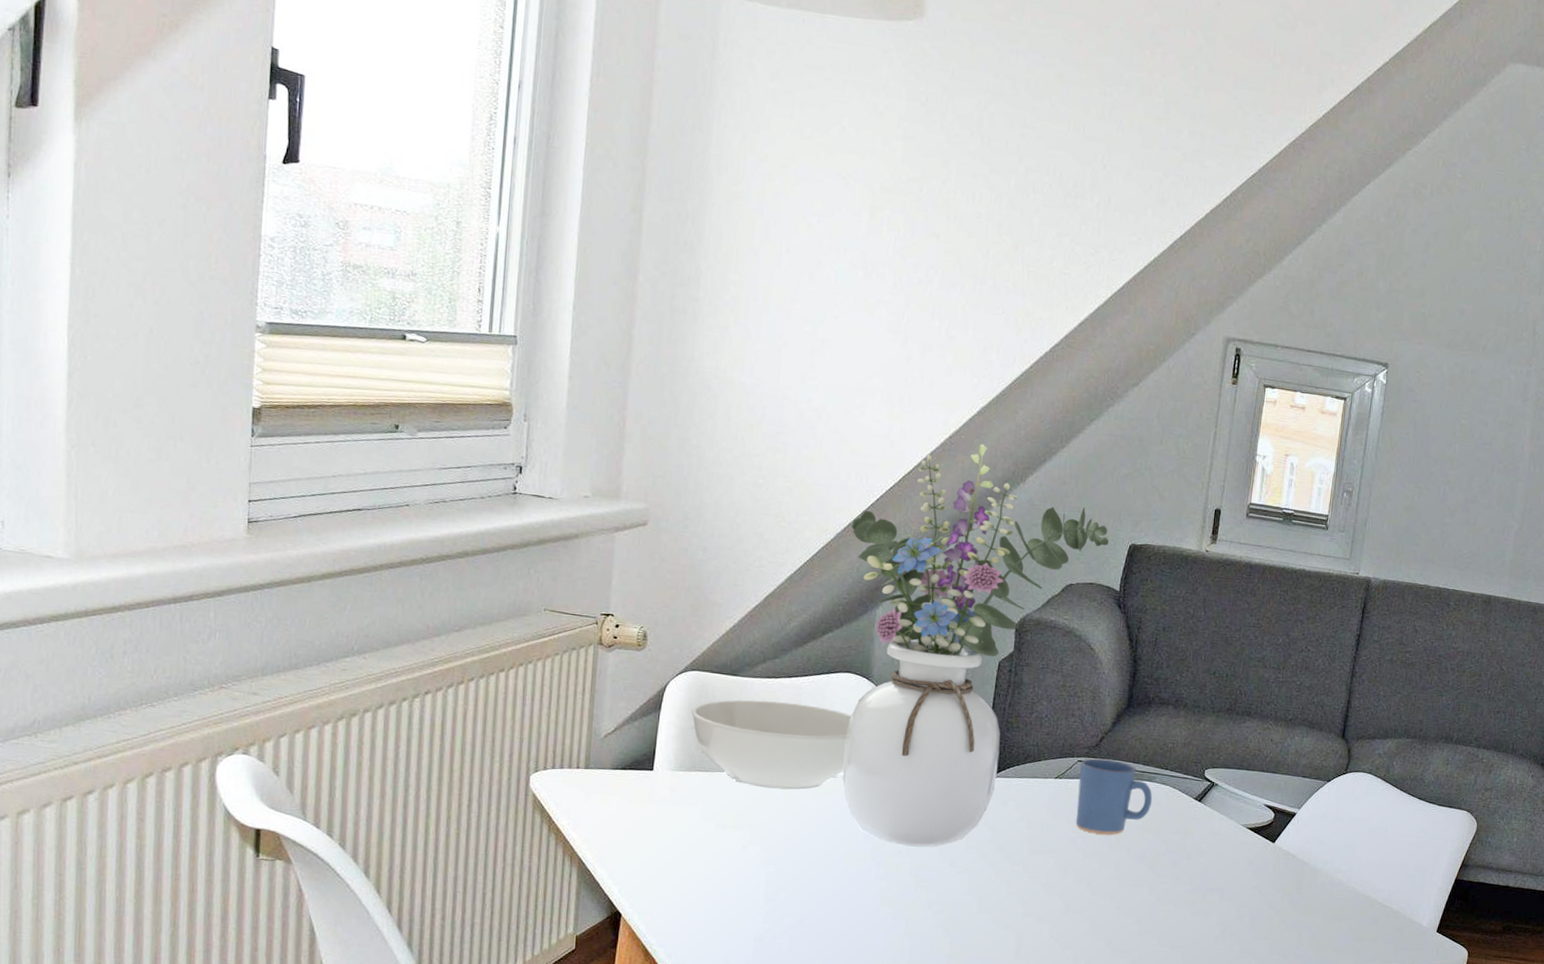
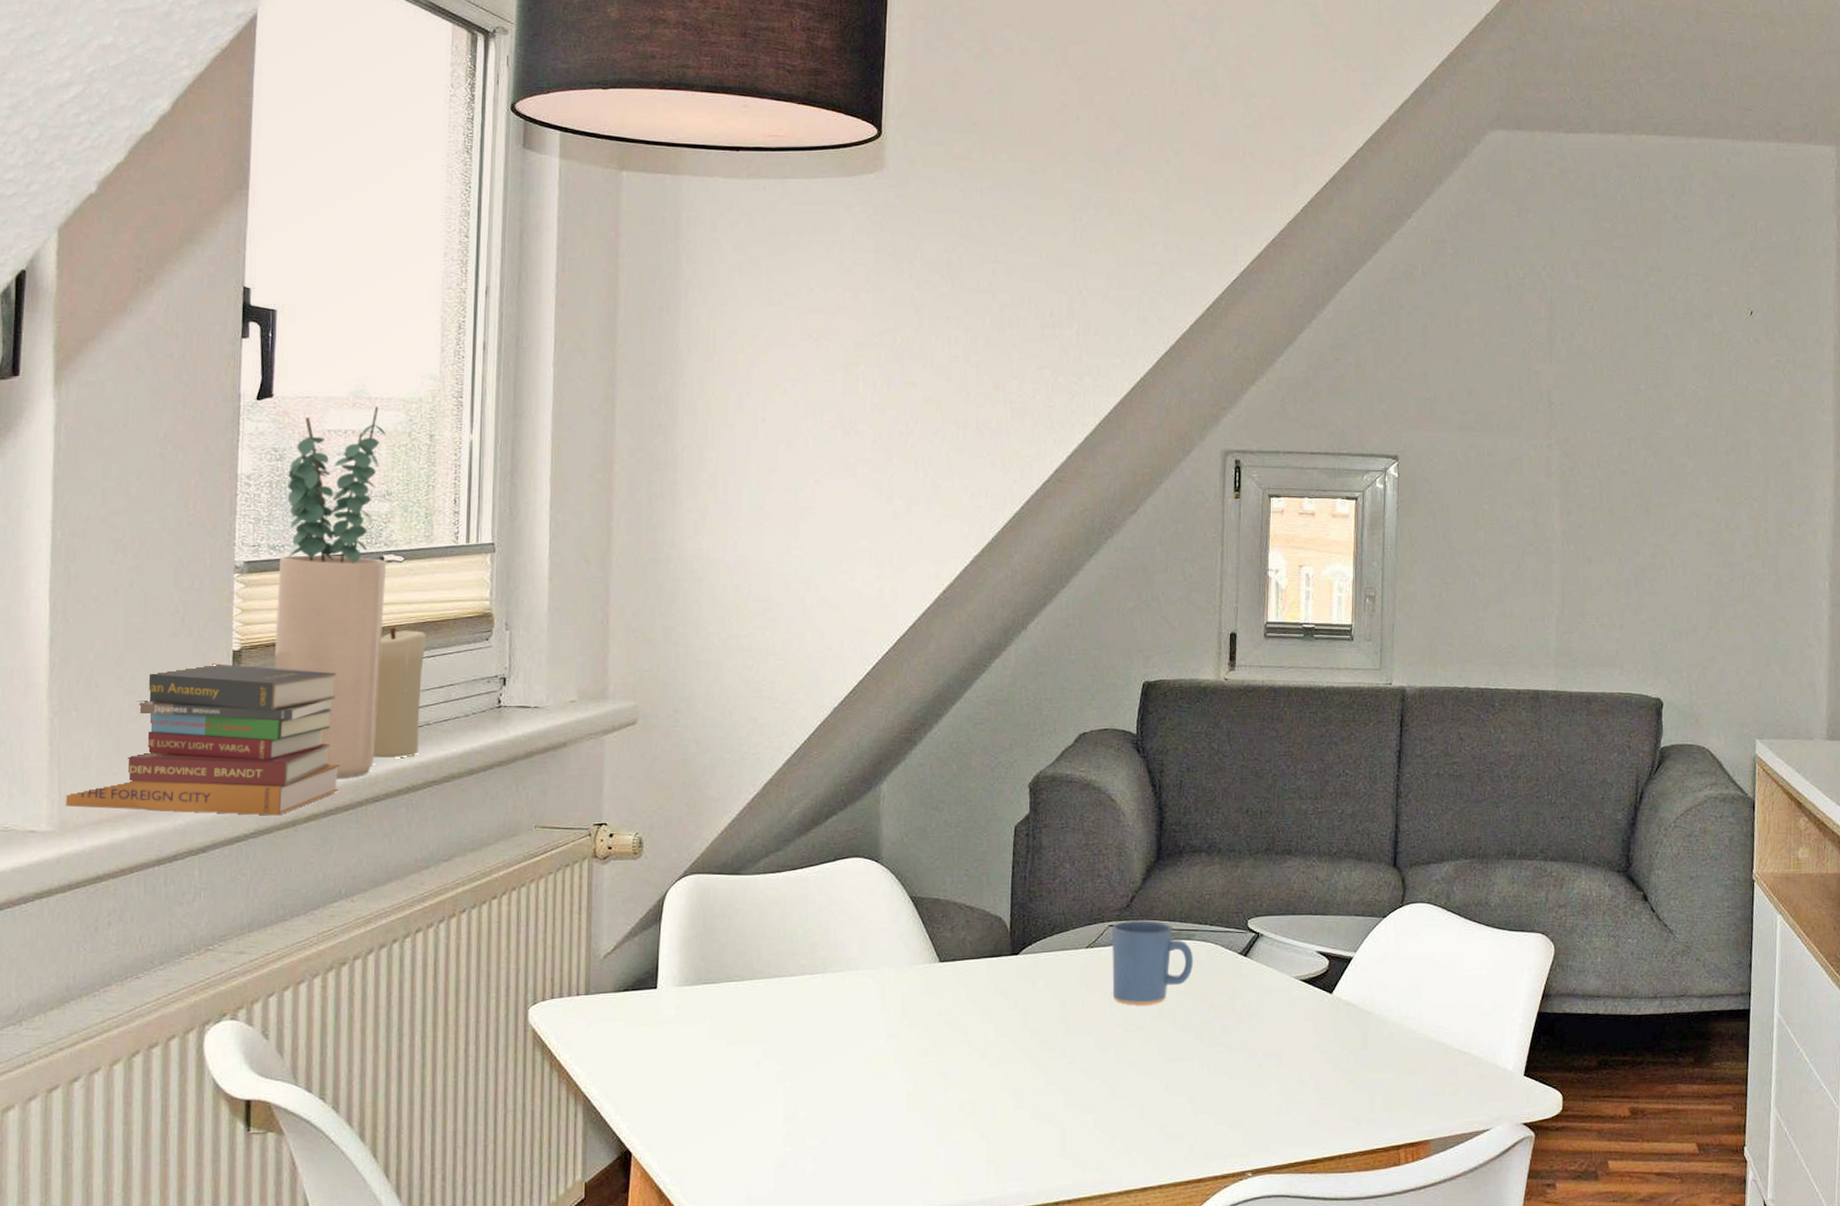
books: none [81,417,357,570] -> present [65,663,340,816]
vase: none [293,186,413,542] -> present [273,407,387,778]
candle: none [389,404,447,530] -> present [373,627,427,758]
bowl: present [691,700,852,790] -> none [694,897,863,994]
bouquet: present [843,443,1109,848] -> none [849,594,1121,1043]

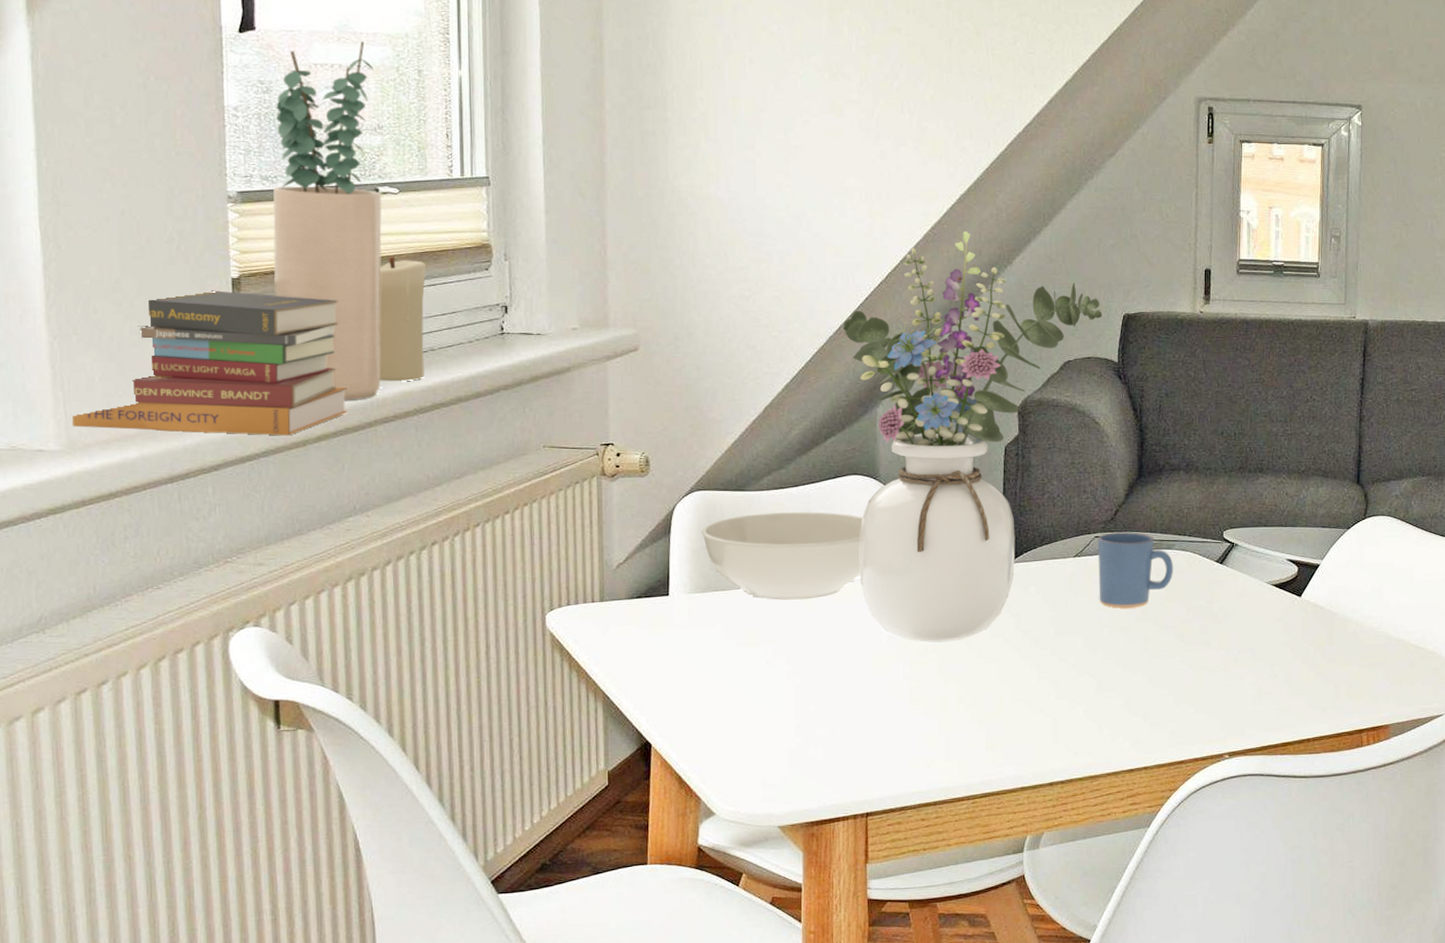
bowl: none [694,897,863,994] -> present [702,512,863,600]
bouquet: none [849,594,1121,1043] -> present [843,230,1102,643]

